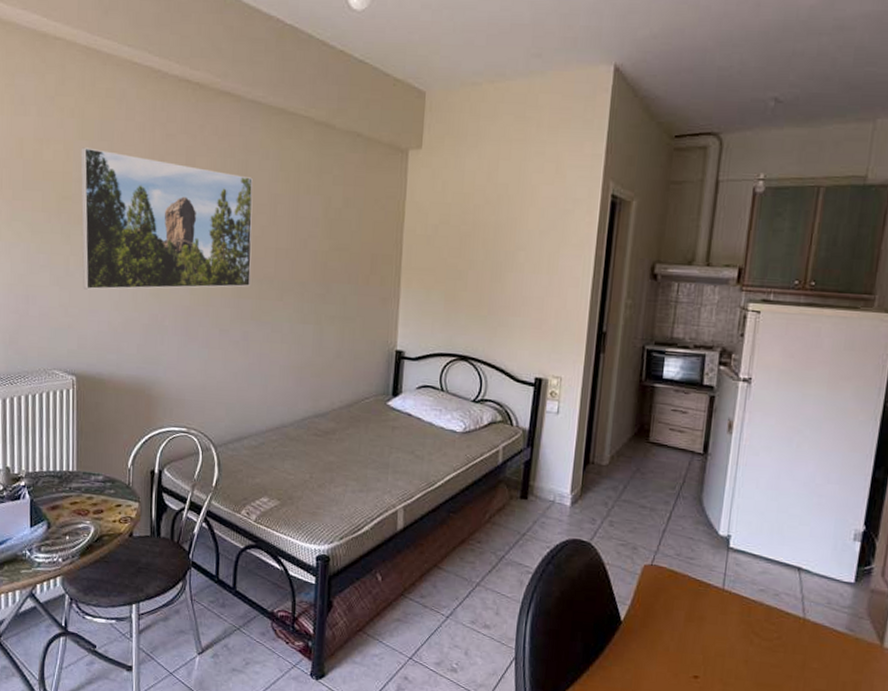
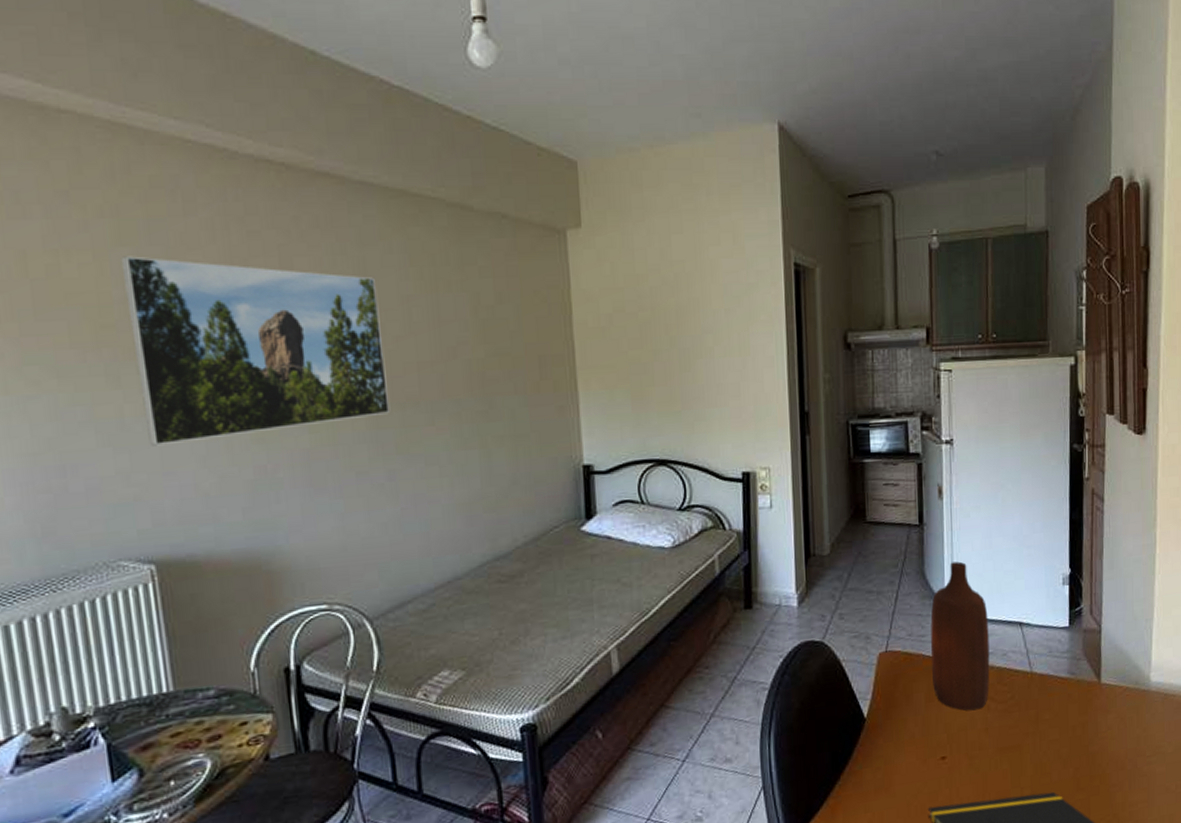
bottle: none [695,495,765,641] -> present [930,561,990,711]

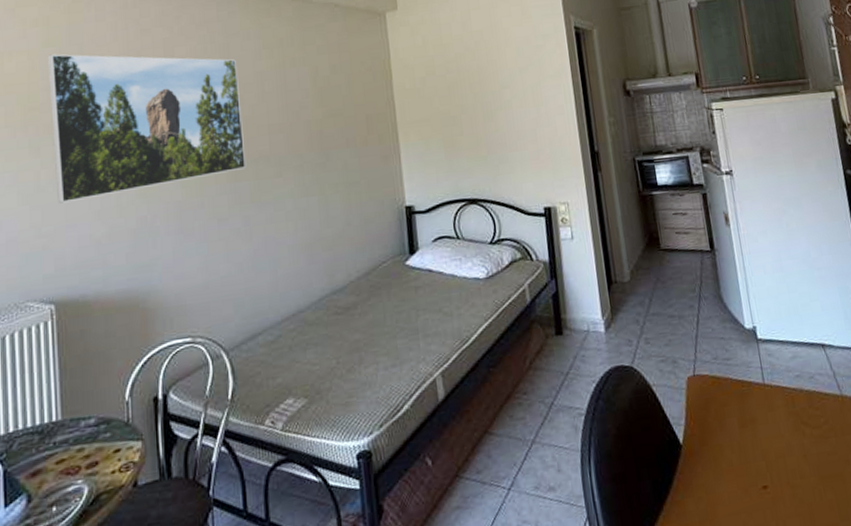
bottle: present [930,561,990,711] -> none [732,285,802,437]

